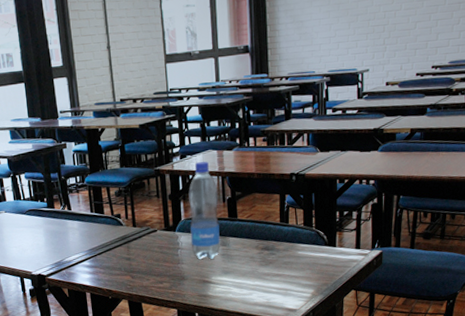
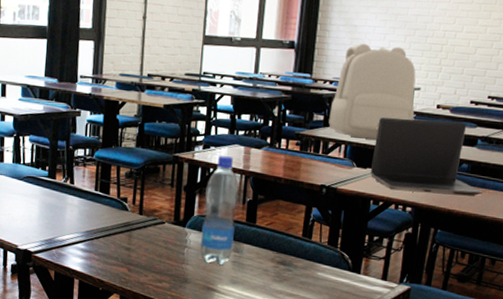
backpack: none [289,34,367,126] -> present [328,44,416,140]
laptop computer: none [333,95,437,167] -> present [371,117,483,196]

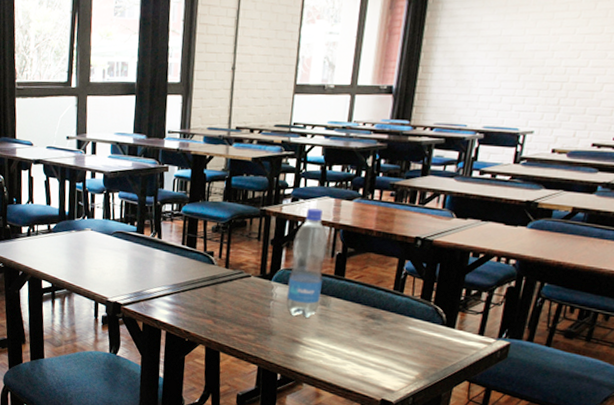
backpack: present [328,44,416,140] -> none [427,85,529,188]
laptop computer: present [371,117,483,196] -> none [471,164,600,247]

